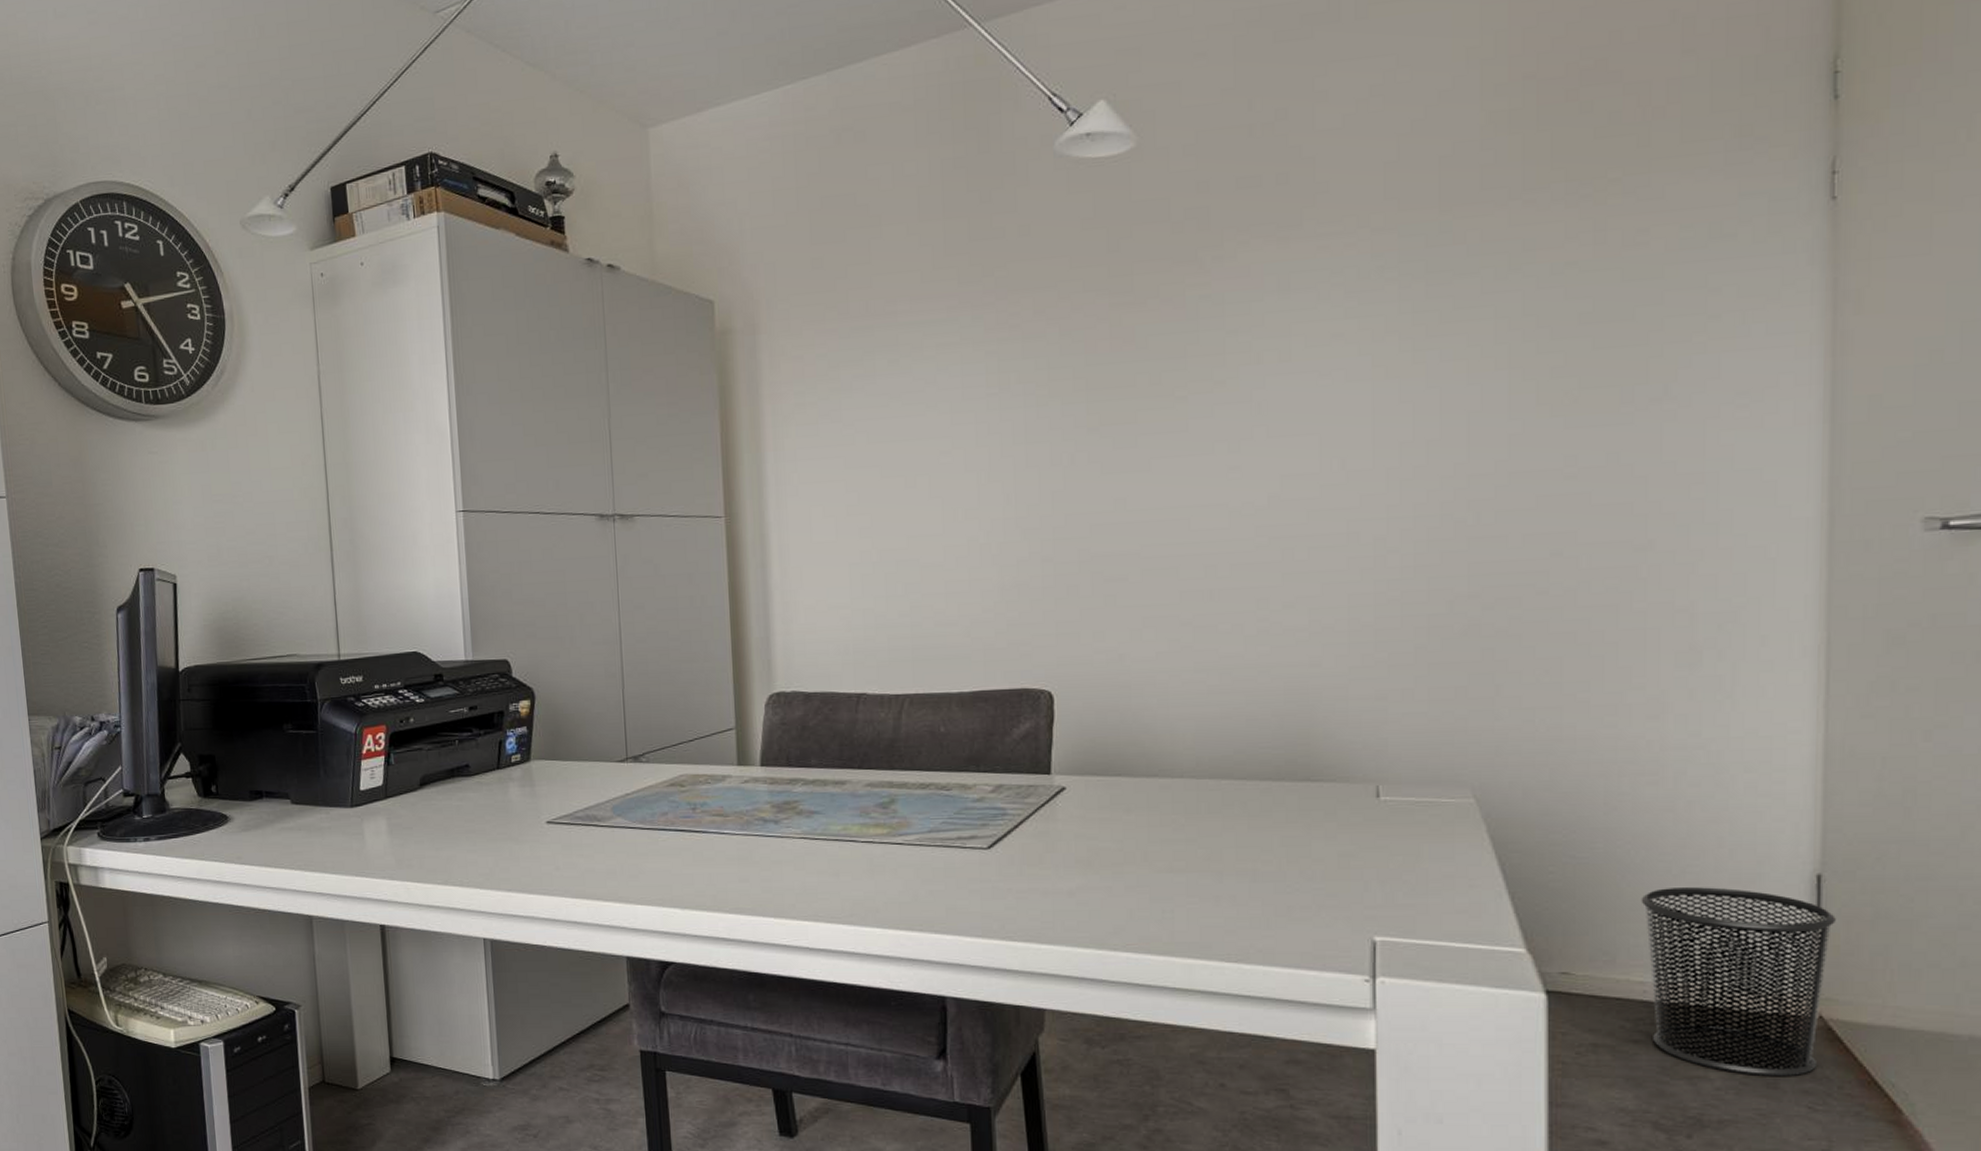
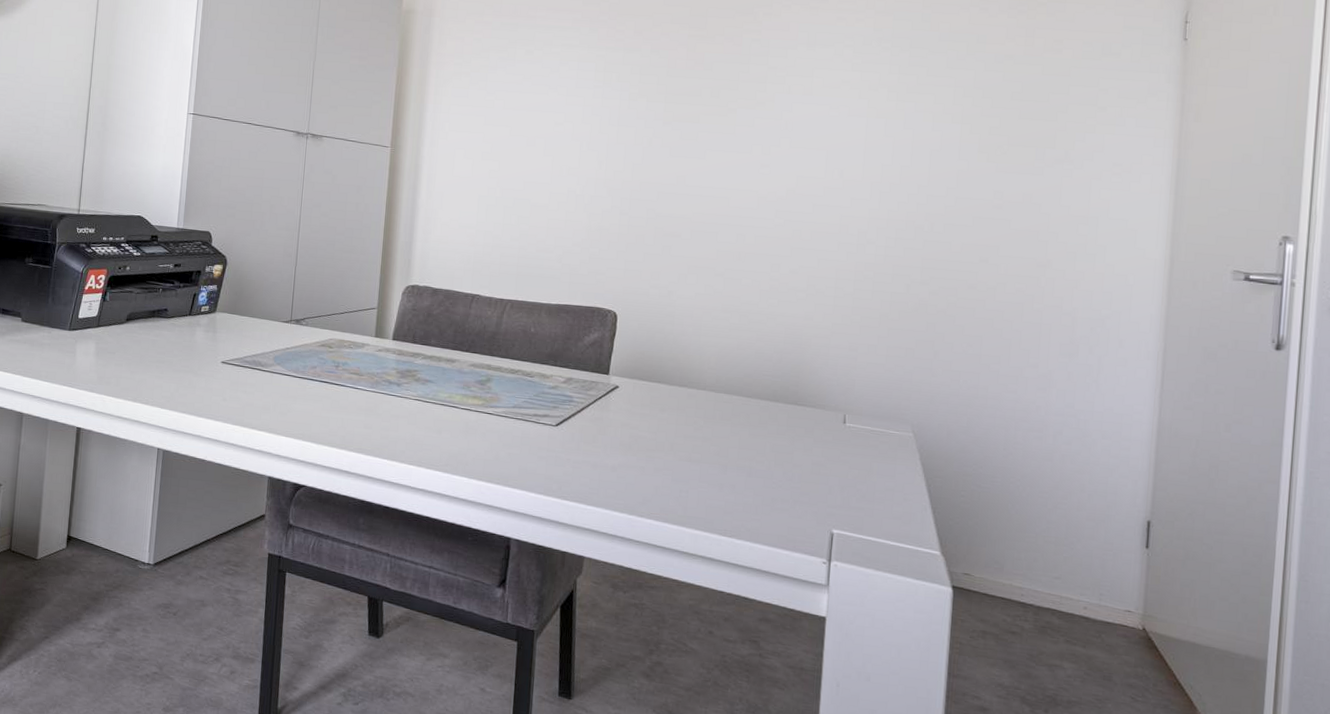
waste bin: present [1641,887,1836,1077] -> none [1024,518,1159,673]

